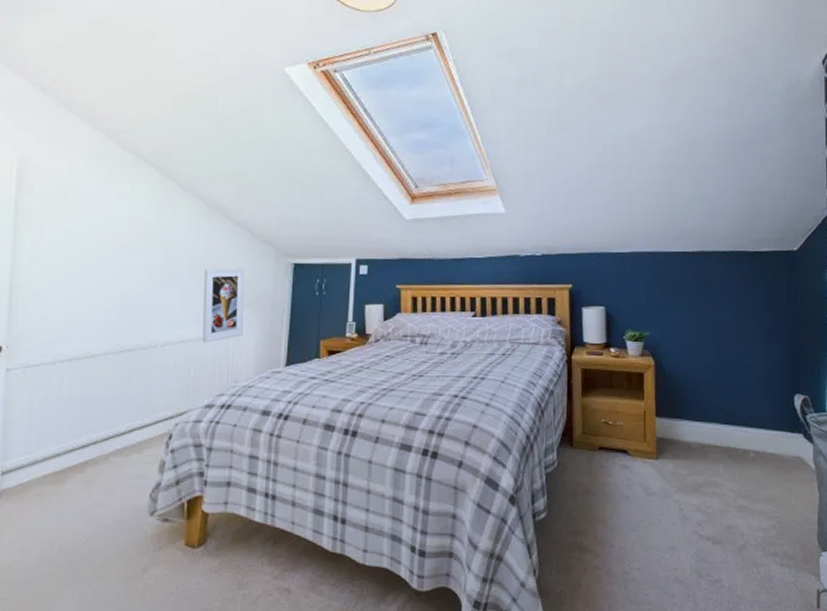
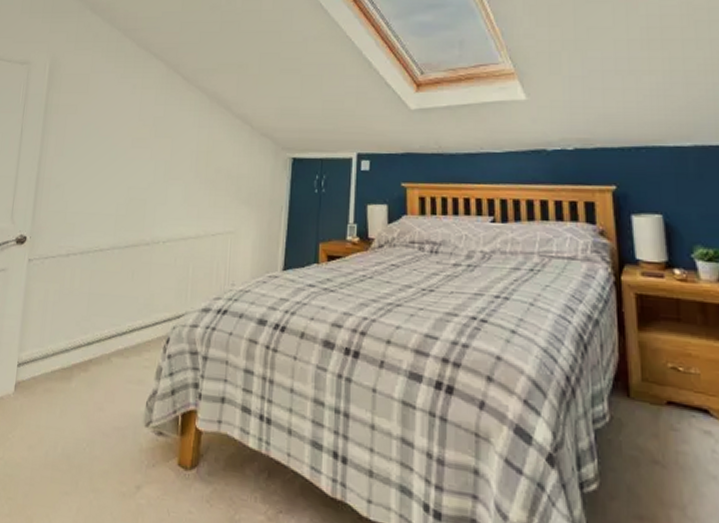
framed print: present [202,268,245,343] -> none [201,162,244,241]

